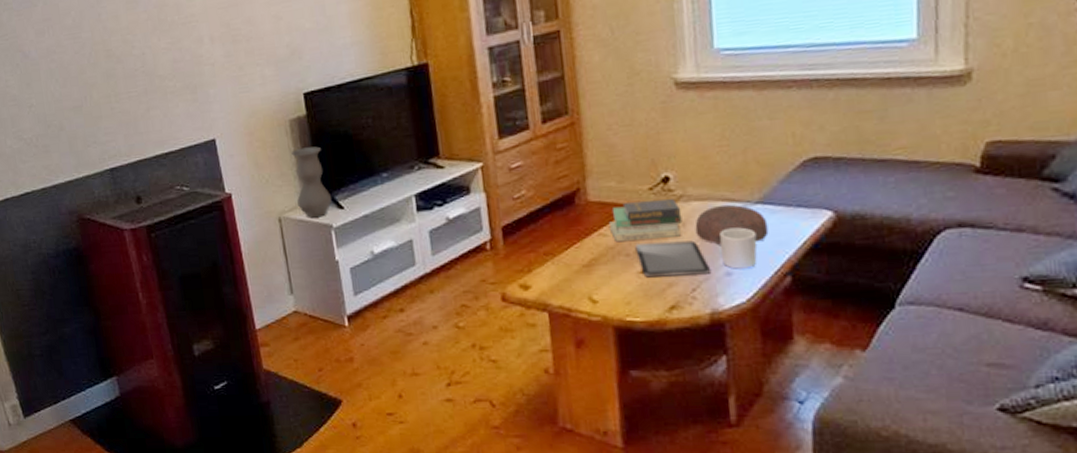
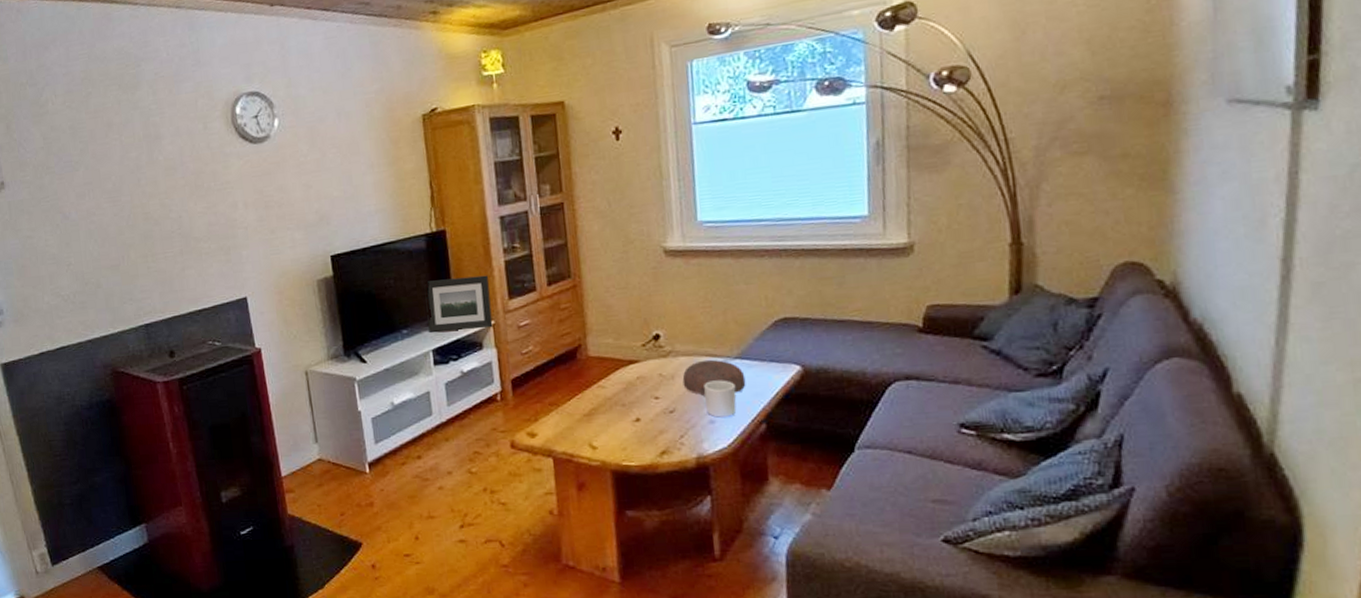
vase: present [291,146,332,218] -> none [318,305,356,372]
picture frame: none [406,112,481,176] -> present [425,275,493,332]
books: present [608,199,683,243] -> none [606,354,672,394]
tablet: present [635,240,712,278] -> none [630,391,697,426]

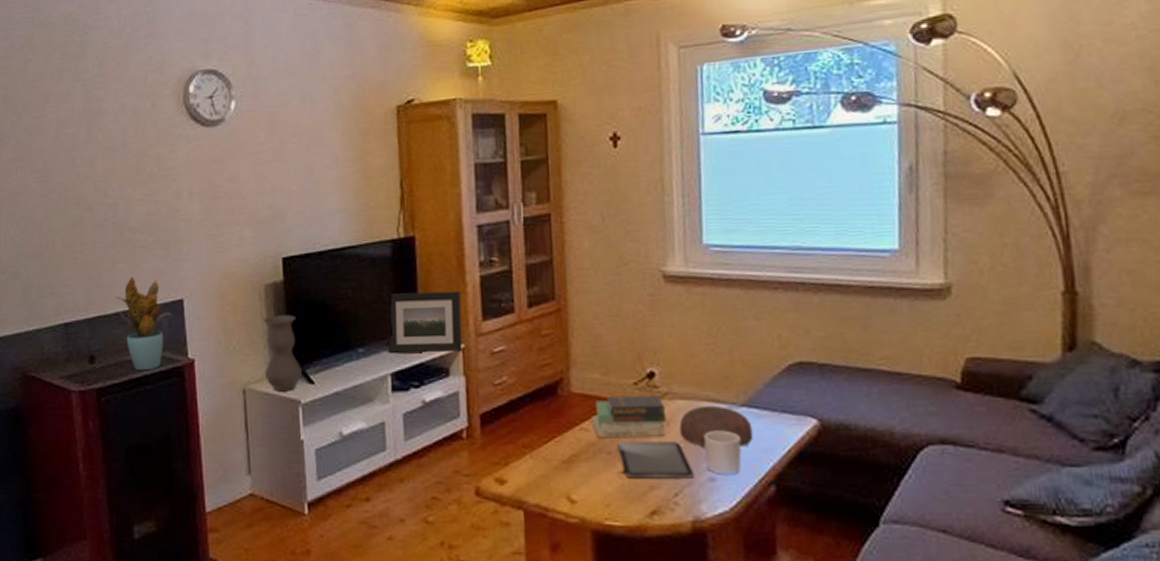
potted plant: none [188,280,237,362] -> present [116,276,171,371]
vase: none [318,305,356,372] -> present [264,315,303,392]
books: none [606,354,672,394] -> present [590,396,667,439]
tablet: none [630,391,697,426] -> present [617,441,695,479]

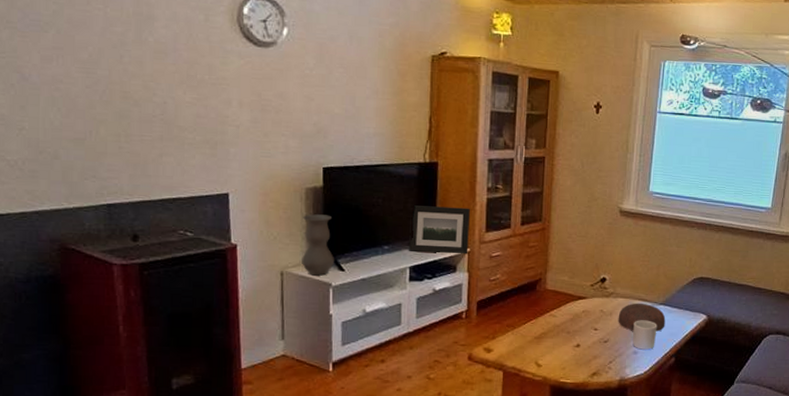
potted plant: present [116,276,171,371] -> none [162,169,216,251]
books: present [590,396,667,439] -> none [558,294,611,323]
tablet: present [617,441,695,479] -> none [575,325,624,352]

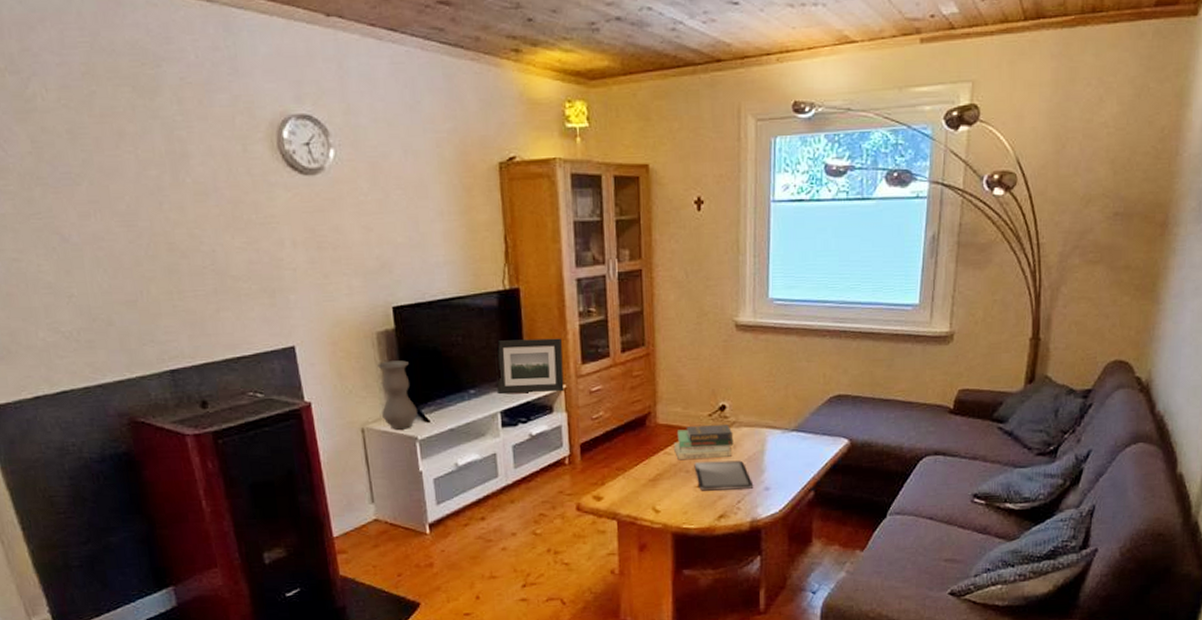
books: none [558,294,611,323] -> present [673,425,734,461]
tablet: none [575,325,624,352] -> present [694,460,754,491]
decorative bowl: present [618,303,666,332] -> none [743,431,800,464]
mug: present [632,320,657,350] -> none [762,450,791,485]

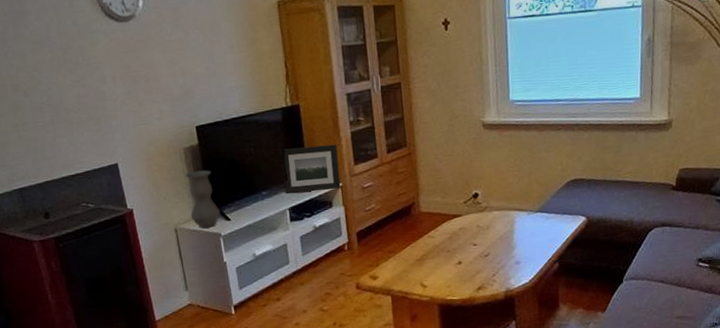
books: present [673,425,734,461] -> none [435,210,487,242]
tablet: present [694,460,754,491] -> none [454,239,506,267]

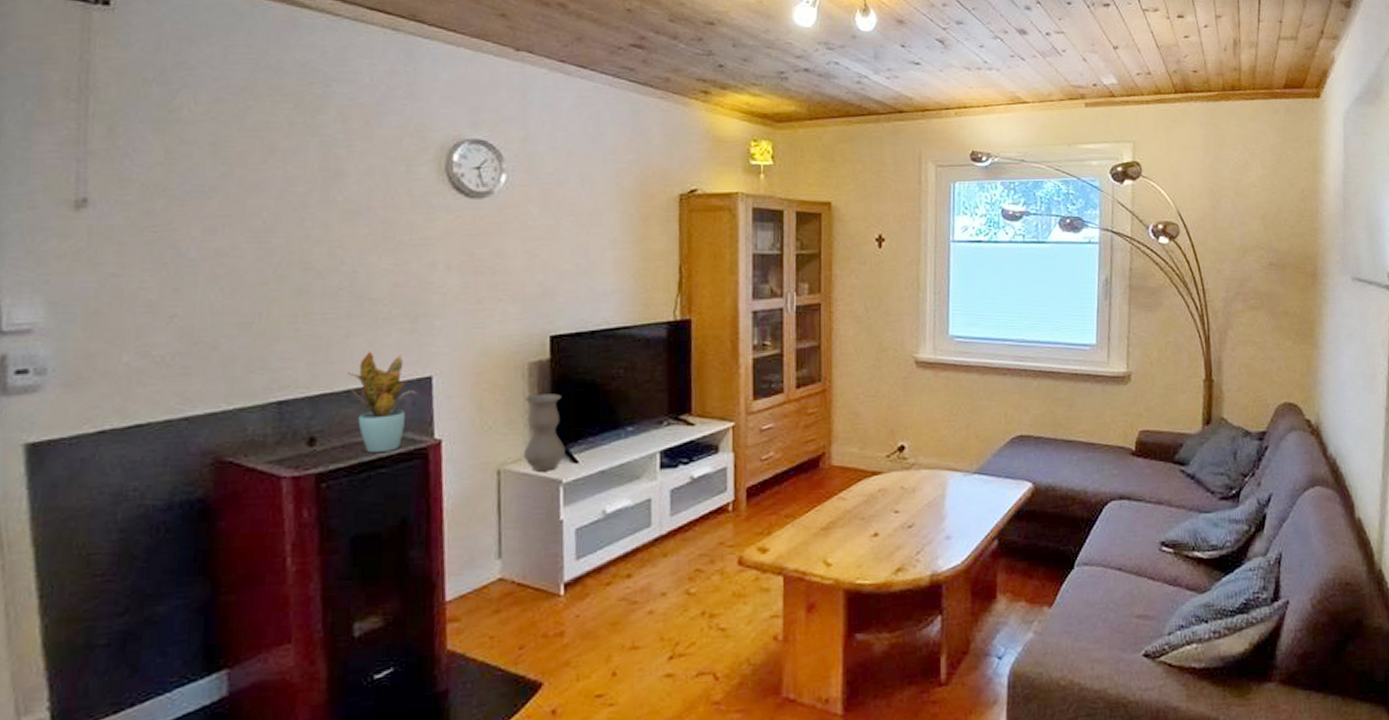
potted plant: none [60,147,109,222] -> present [348,351,416,454]
picture frame: present [282,144,341,193] -> none [659,372,733,431]

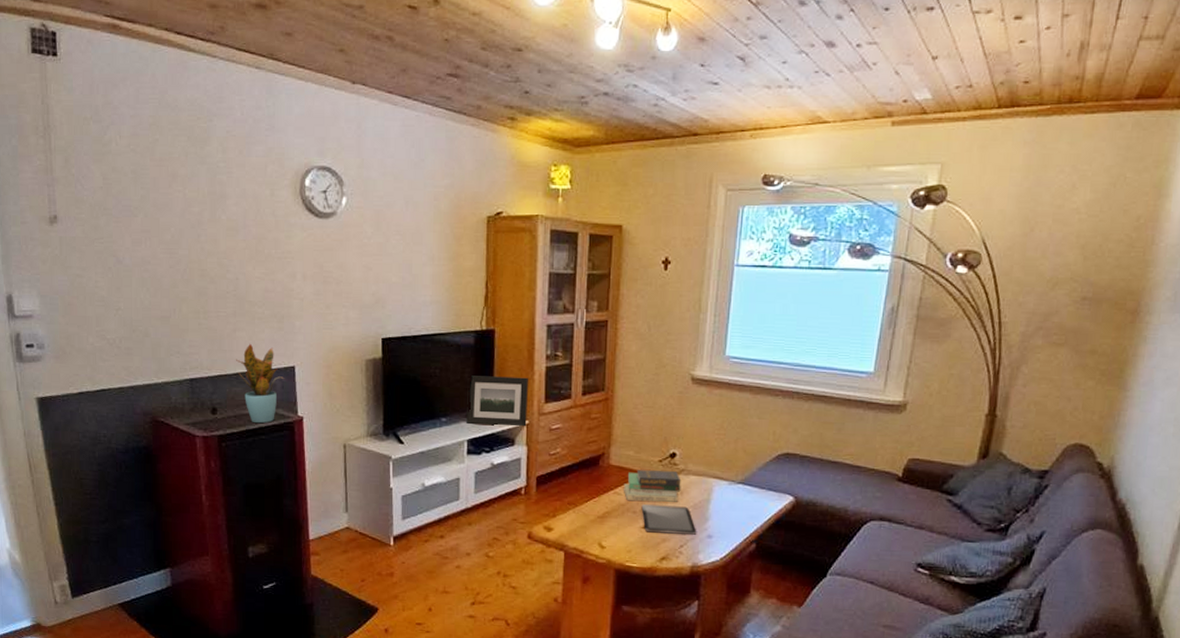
vase: present [524,394,566,472] -> none [363,386,395,449]
picture frame: none [659,372,733,431] -> present [467,375,528,427]
books: none [848,467,913,506] -> present [623,470,681,502]
tablet: none [870,506,934,541] -> present [641,504,697,535]

